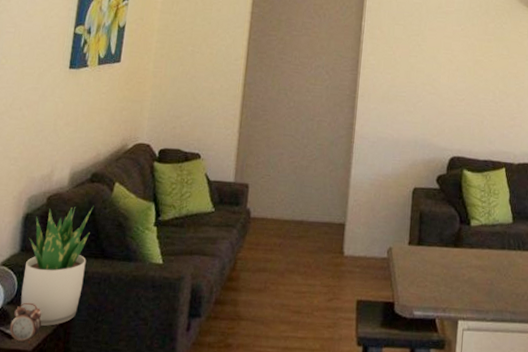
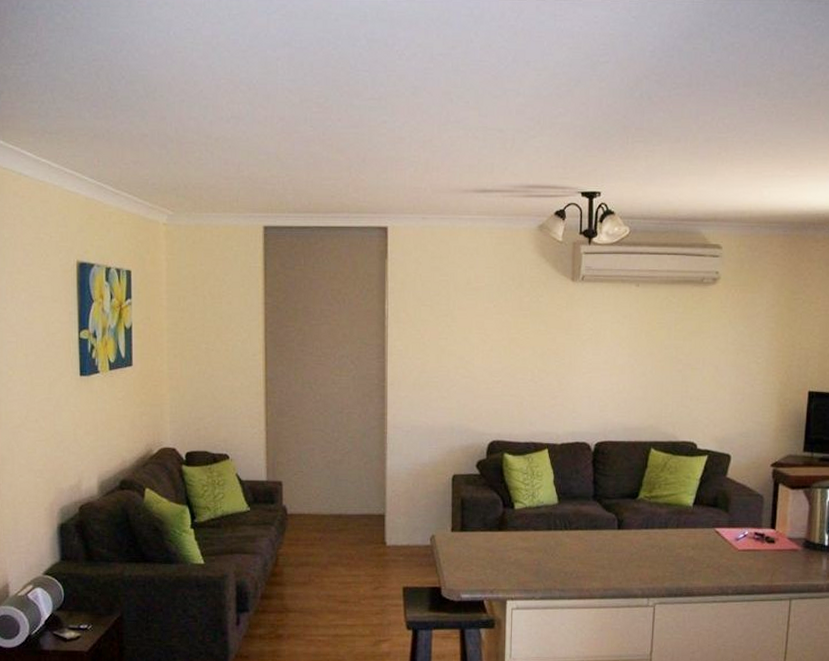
alarm clock: present [9,302,42,344] -> none [63,607,94,645]
planter: present [20,206,94,327] -> none [67,512,128,629]

